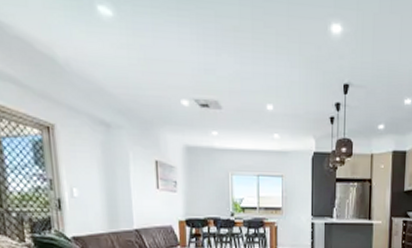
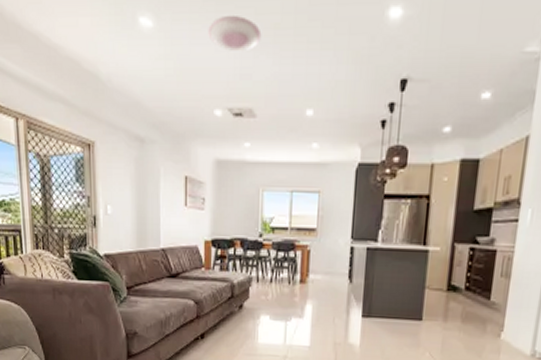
ceiling light: none [170,13,223,49] -> present [208,14,262,52]

